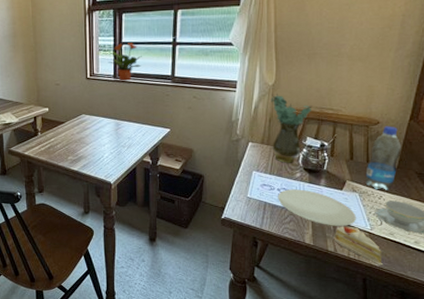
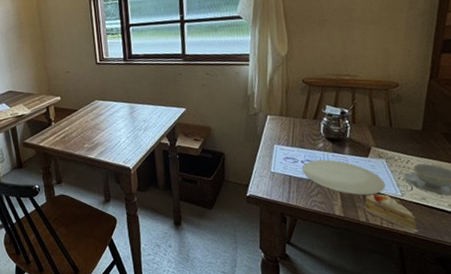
potted plant: present [109,43,142,81] -> none [117,24,151,64]
vase: present [271,94,312,163] -> none [285,64,329,134]
bottle: present [365,126,401,190] -> none [390,87,424,155]

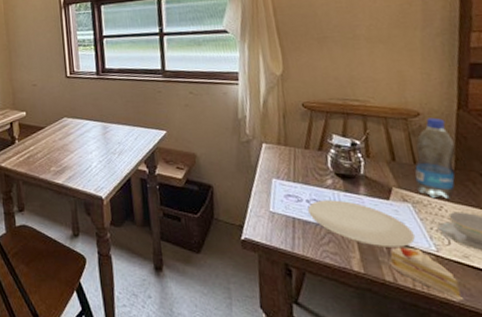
bottle: none [390,87,424,155] -> present [415,117,456,199]

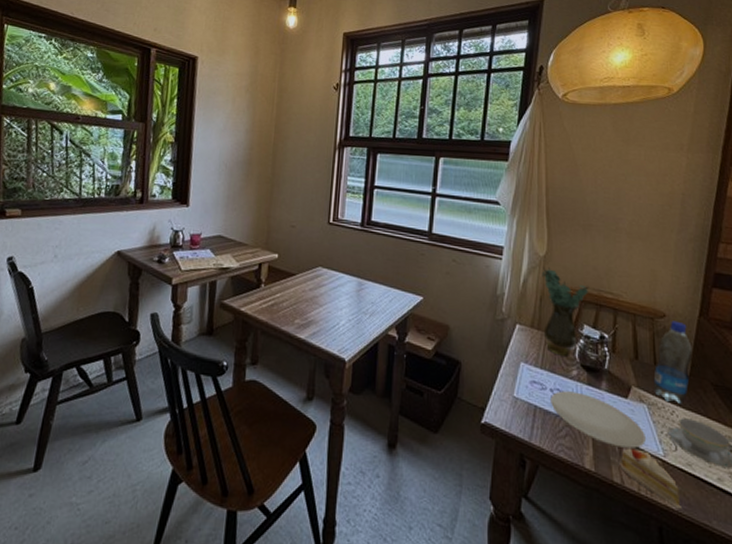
vase: none [281,85,333,168] -> present [542,267,589,356]

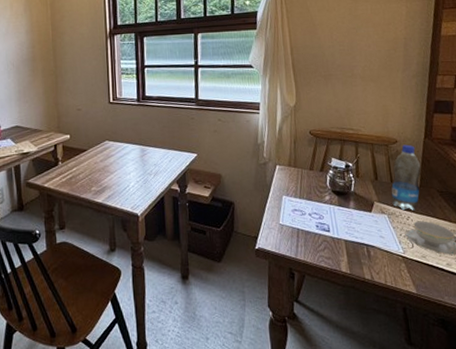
vase: present [542,267,589,356] -> none [293,115,334,186]
plate: present [551,391,646,450] -> none [310,213,388,252]
pastry: present [618,448,683,509] -> none [368,250,421,292]

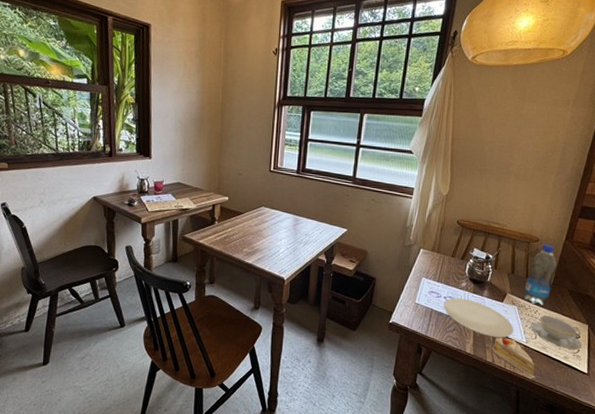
plate: none [310,213,388,252] -> present [444,298,514,339]
pastry: none [368,250,421,292] -> present [491,337,536,379]

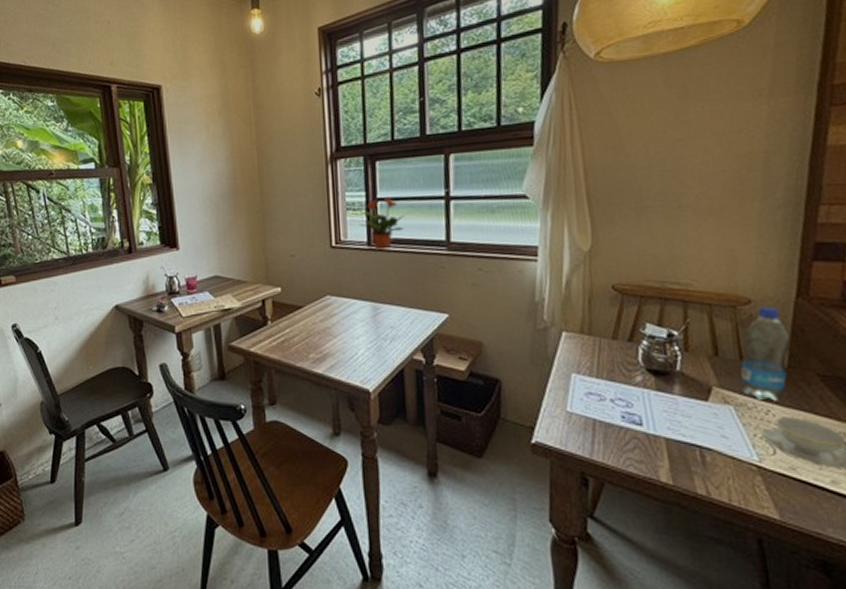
potted plant: none [293,140,326,178] -> present [360,198,405,250]
plate: present [444,298,514,339] -> none [612,400,735,458]
pastry: present [491,337,536,379] -> none [701,456,787,518]

